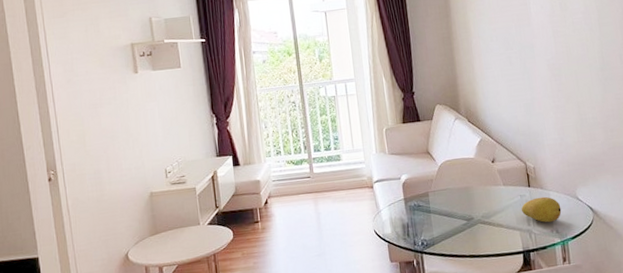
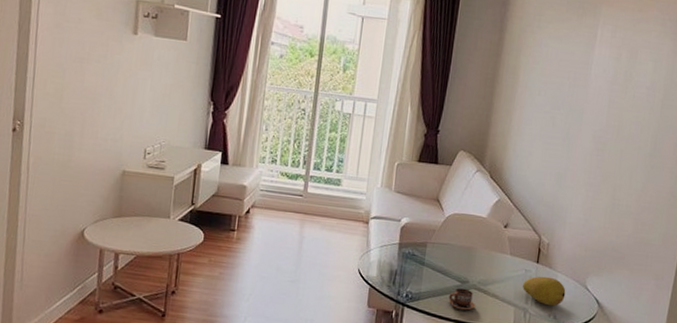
cup: none [459,225,485,245] -> present [448,288,476,311]

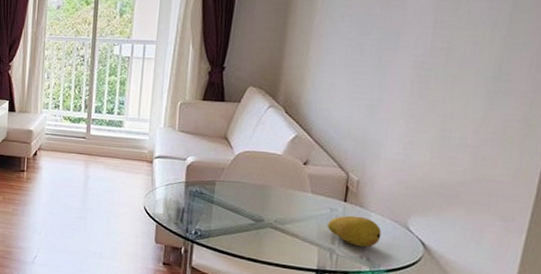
cup: present [448,288,476,311] -> none [241,226,272,249]

